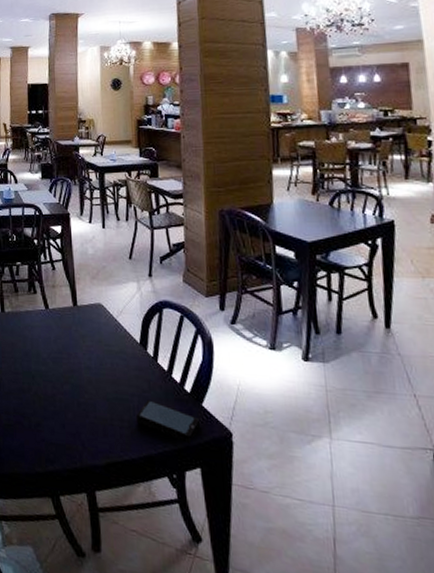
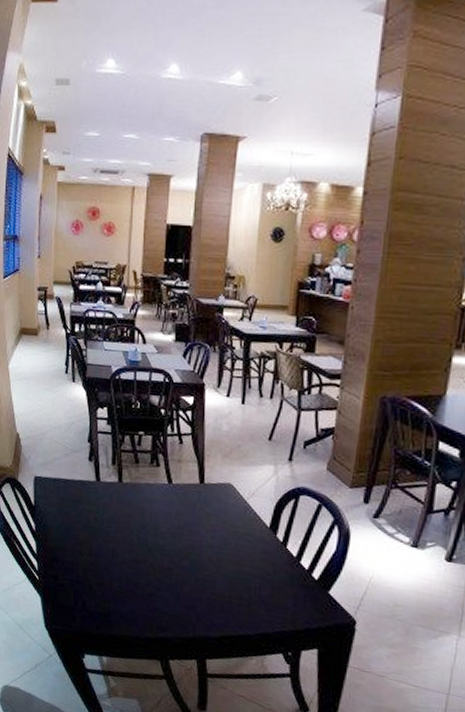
smartphone: present [135,399,200,444] -> none [255,582,323,627]

